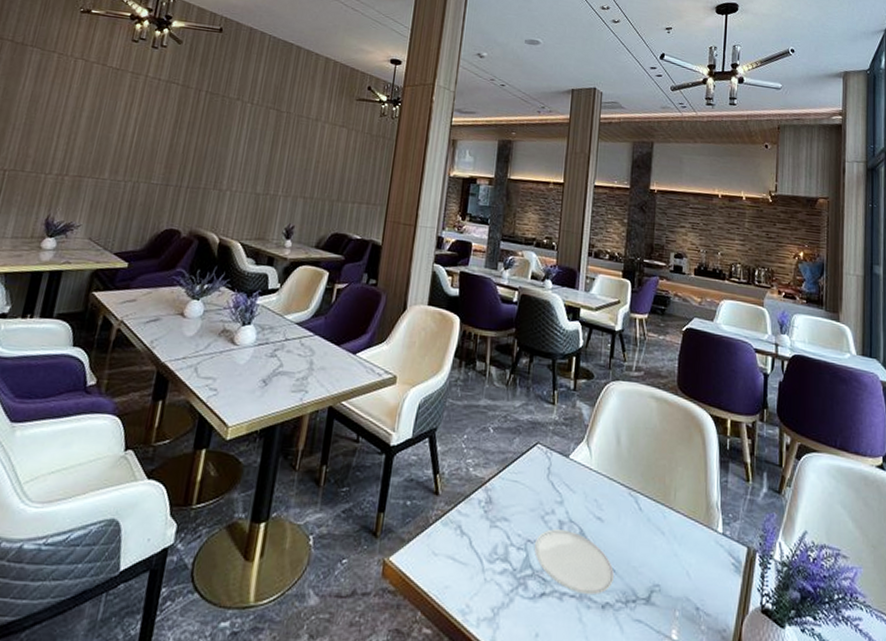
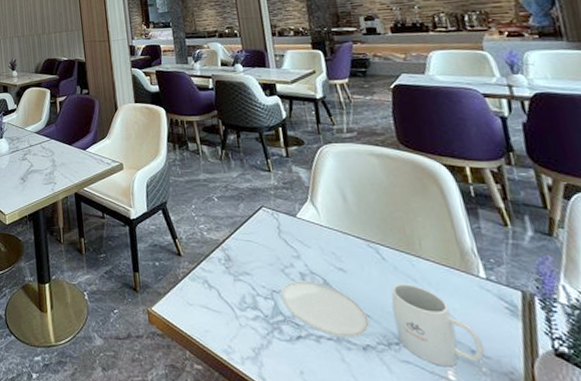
mug: none [636,536,707,626] -> present [391,283,485,367]

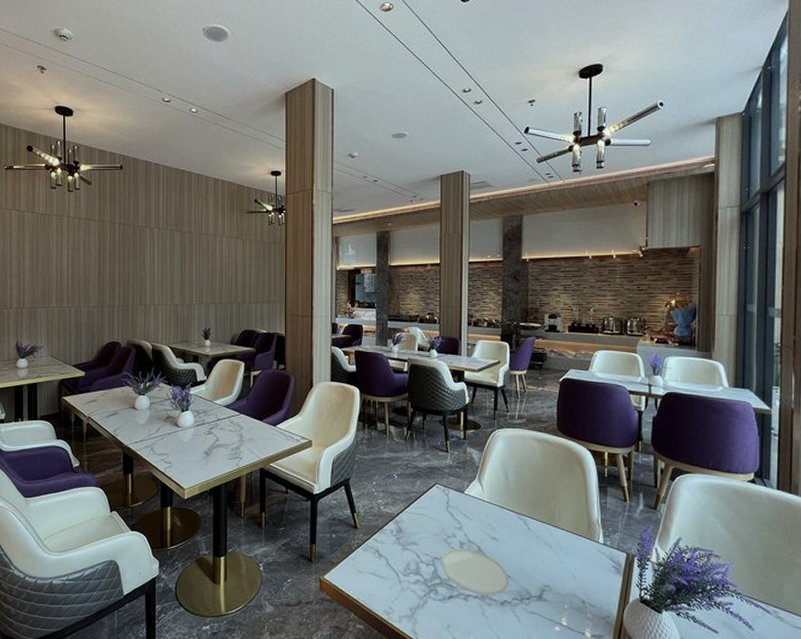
mug: present [391,283,485,367] -> none [529,549,592,615]

